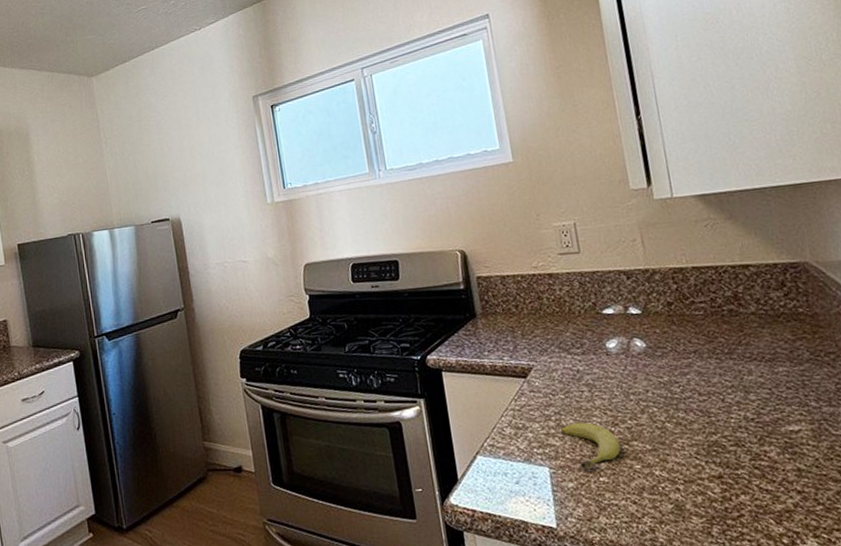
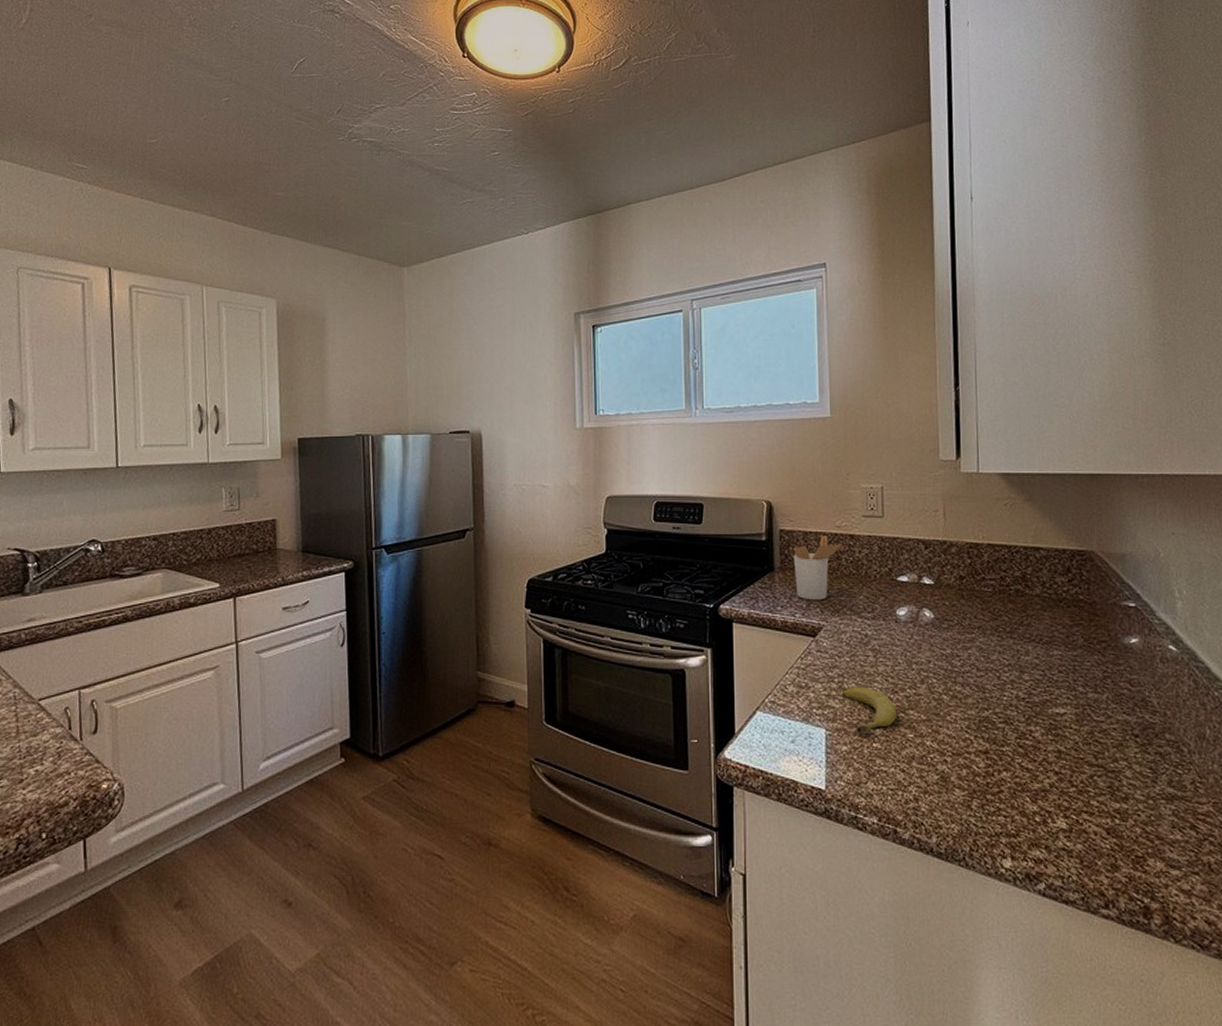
utensil holder: none [492,277,542,343] -> present [793,536,842,601]

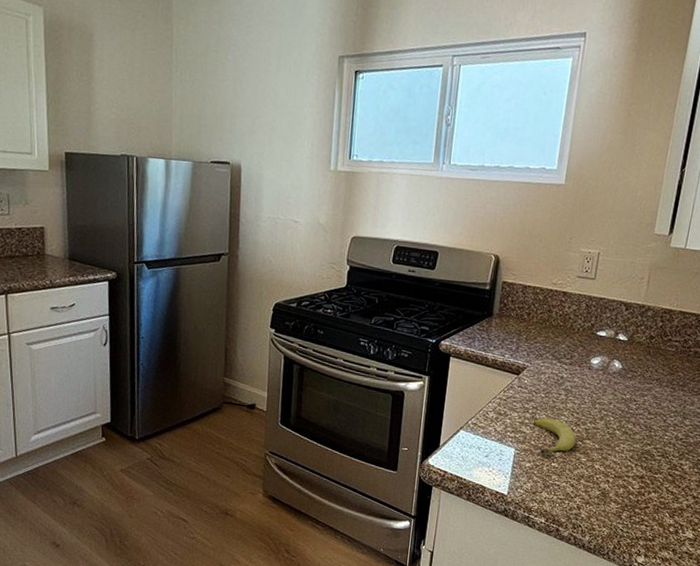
utensil holder: present [793,536,842,601] -> none [509,290,555,345]

